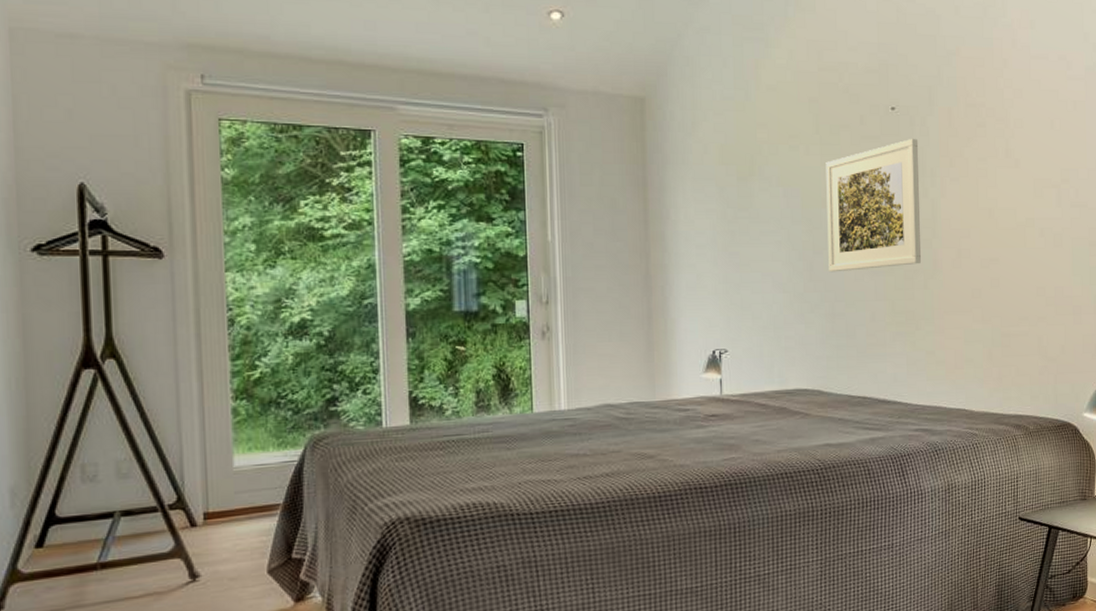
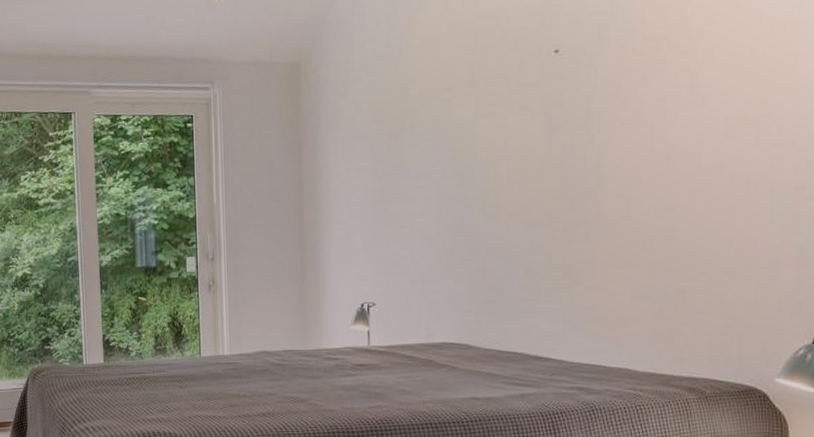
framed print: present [826,138,921,273] -> none [480,81,585,227]

